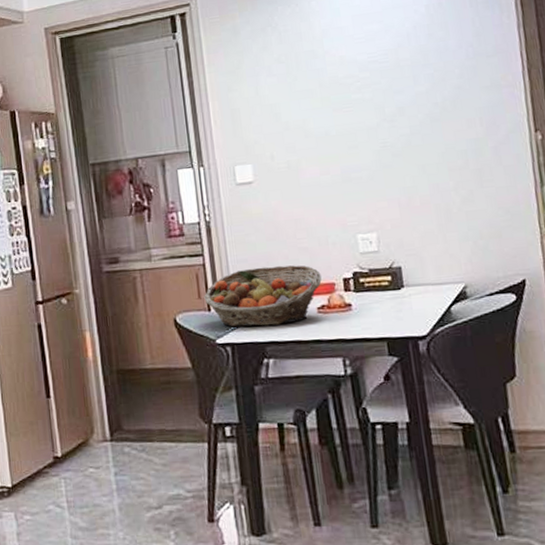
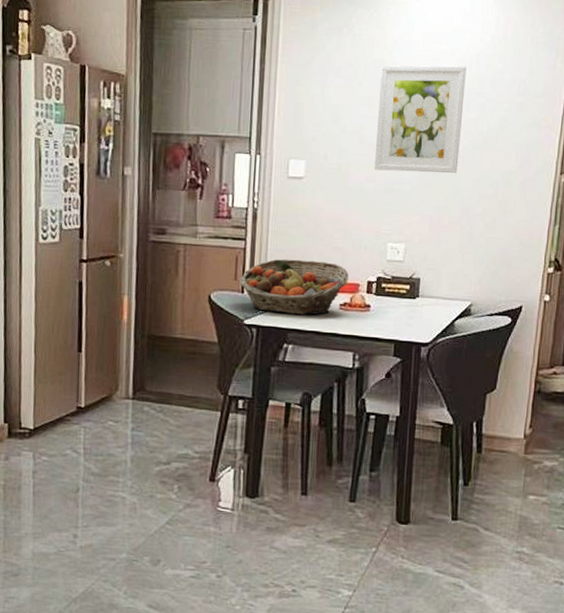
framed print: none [314,41,419,162] -> present [373,65,467,173]

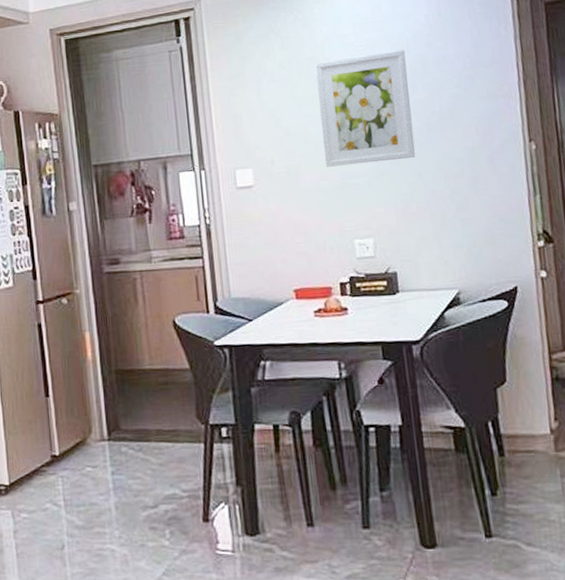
fruit basket: present [240,259,349,315] -> none [203,269,319,330]

